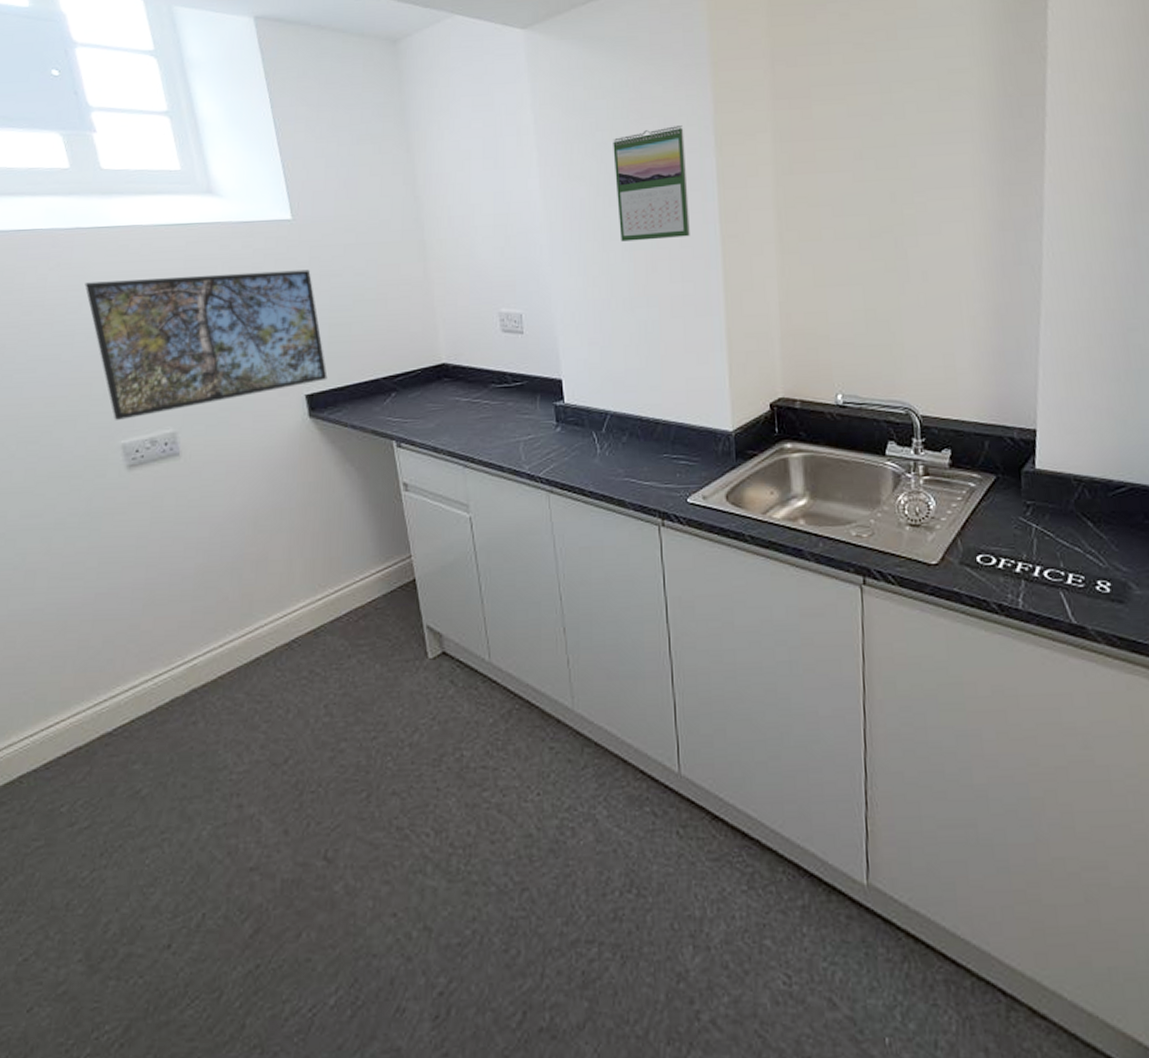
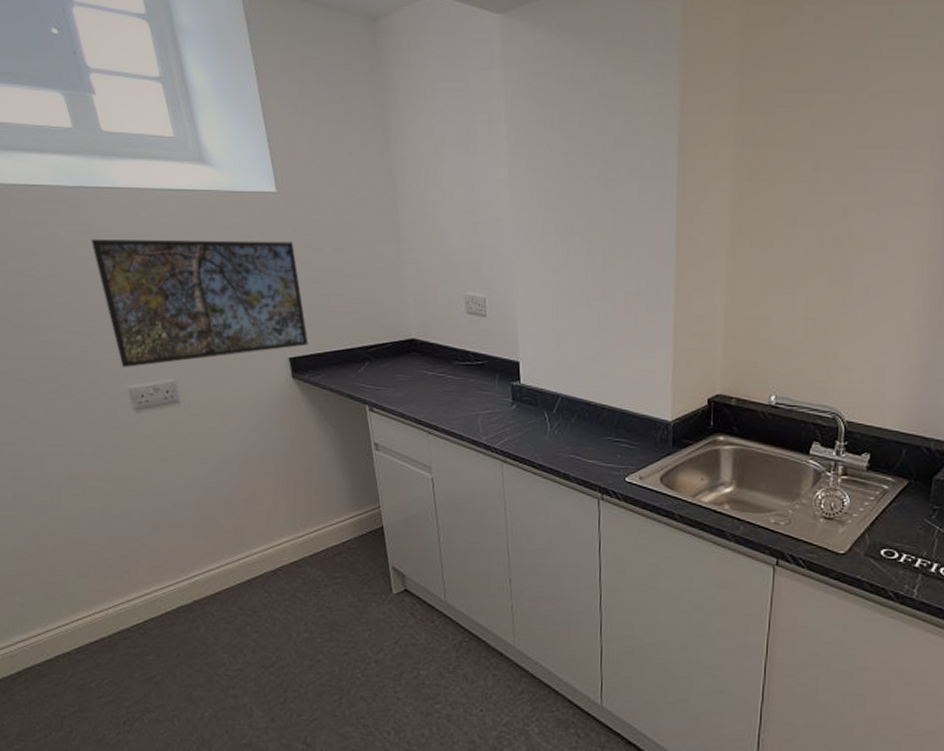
calendar: present [613,125,690,242] -> none [579,124,649,236]

